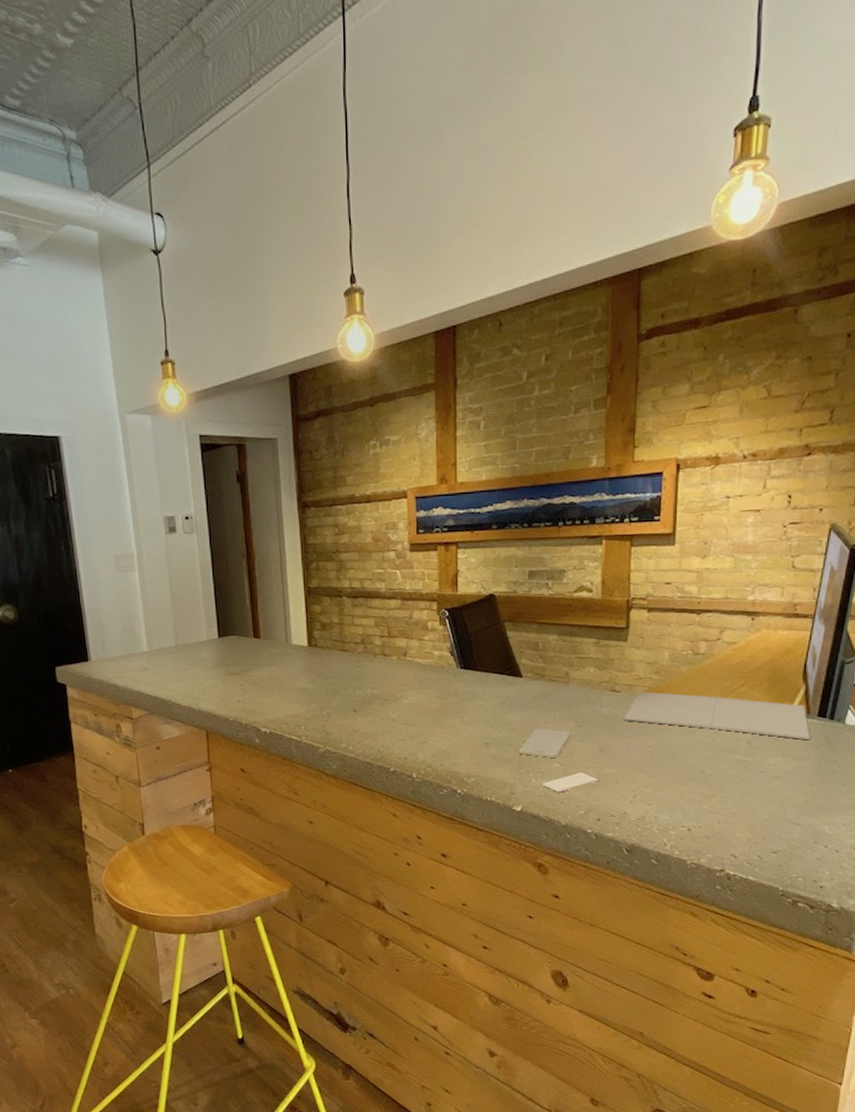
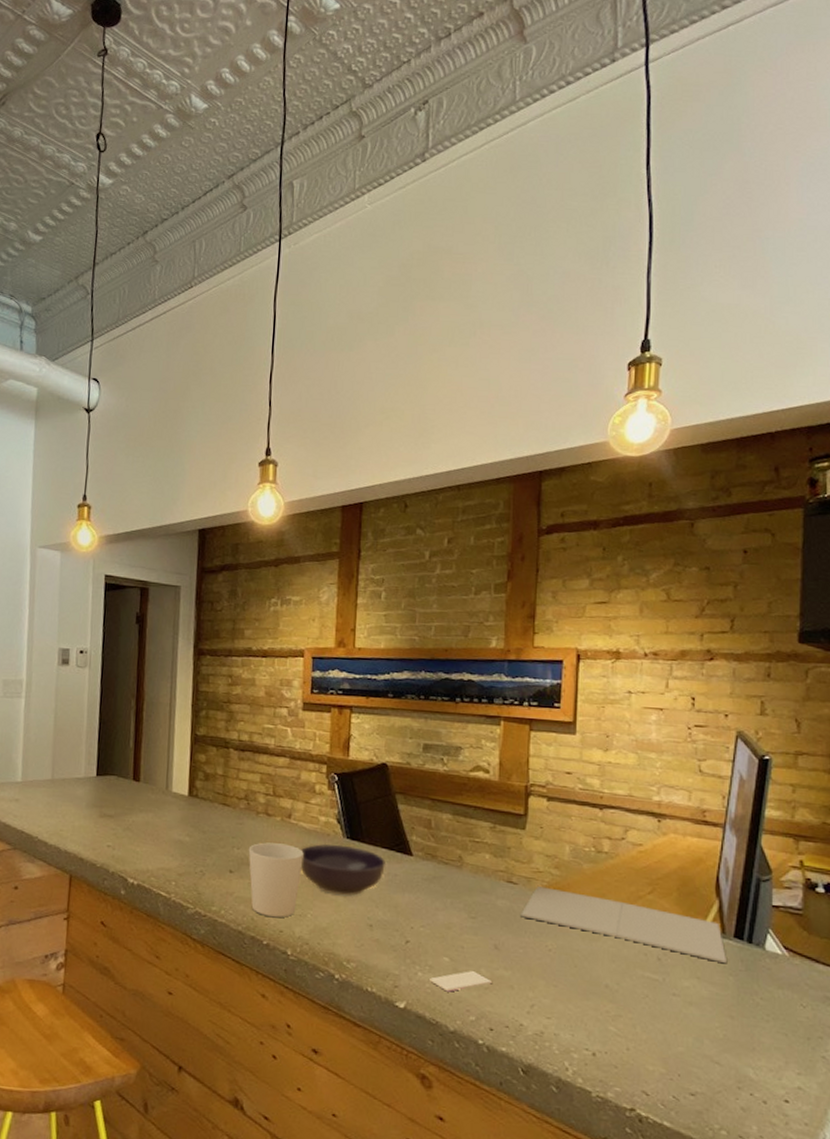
dixie cup: none [369,680,421,747] -> present [248,842,304,918]
bowl: none [419,675,498,721] -> present [300,844,385,896]
smartphone: present [519,728,571,758] -> none [405,914,463,950]

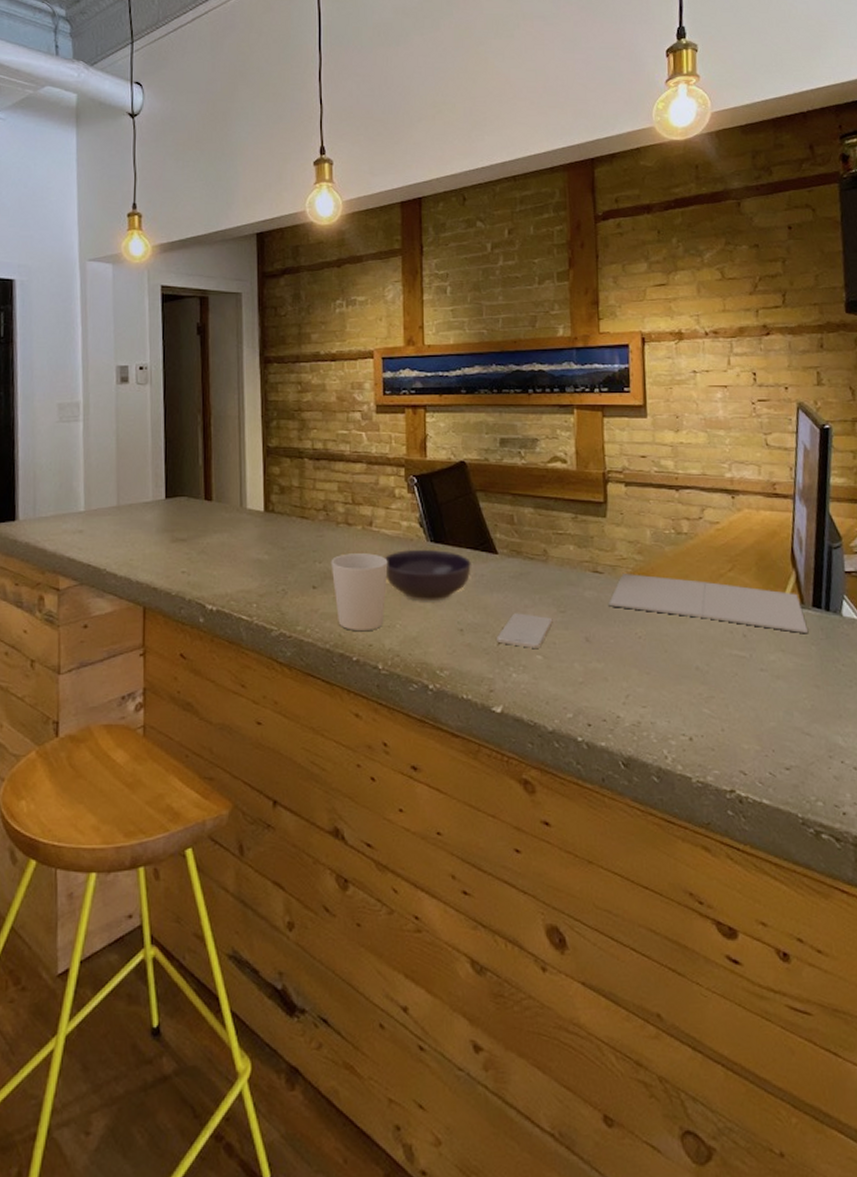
smartphone: none [405,914,463,950] -> present [497,613,553,648]
business card: present [428,970,493,992] -> none [523,665,587,691]

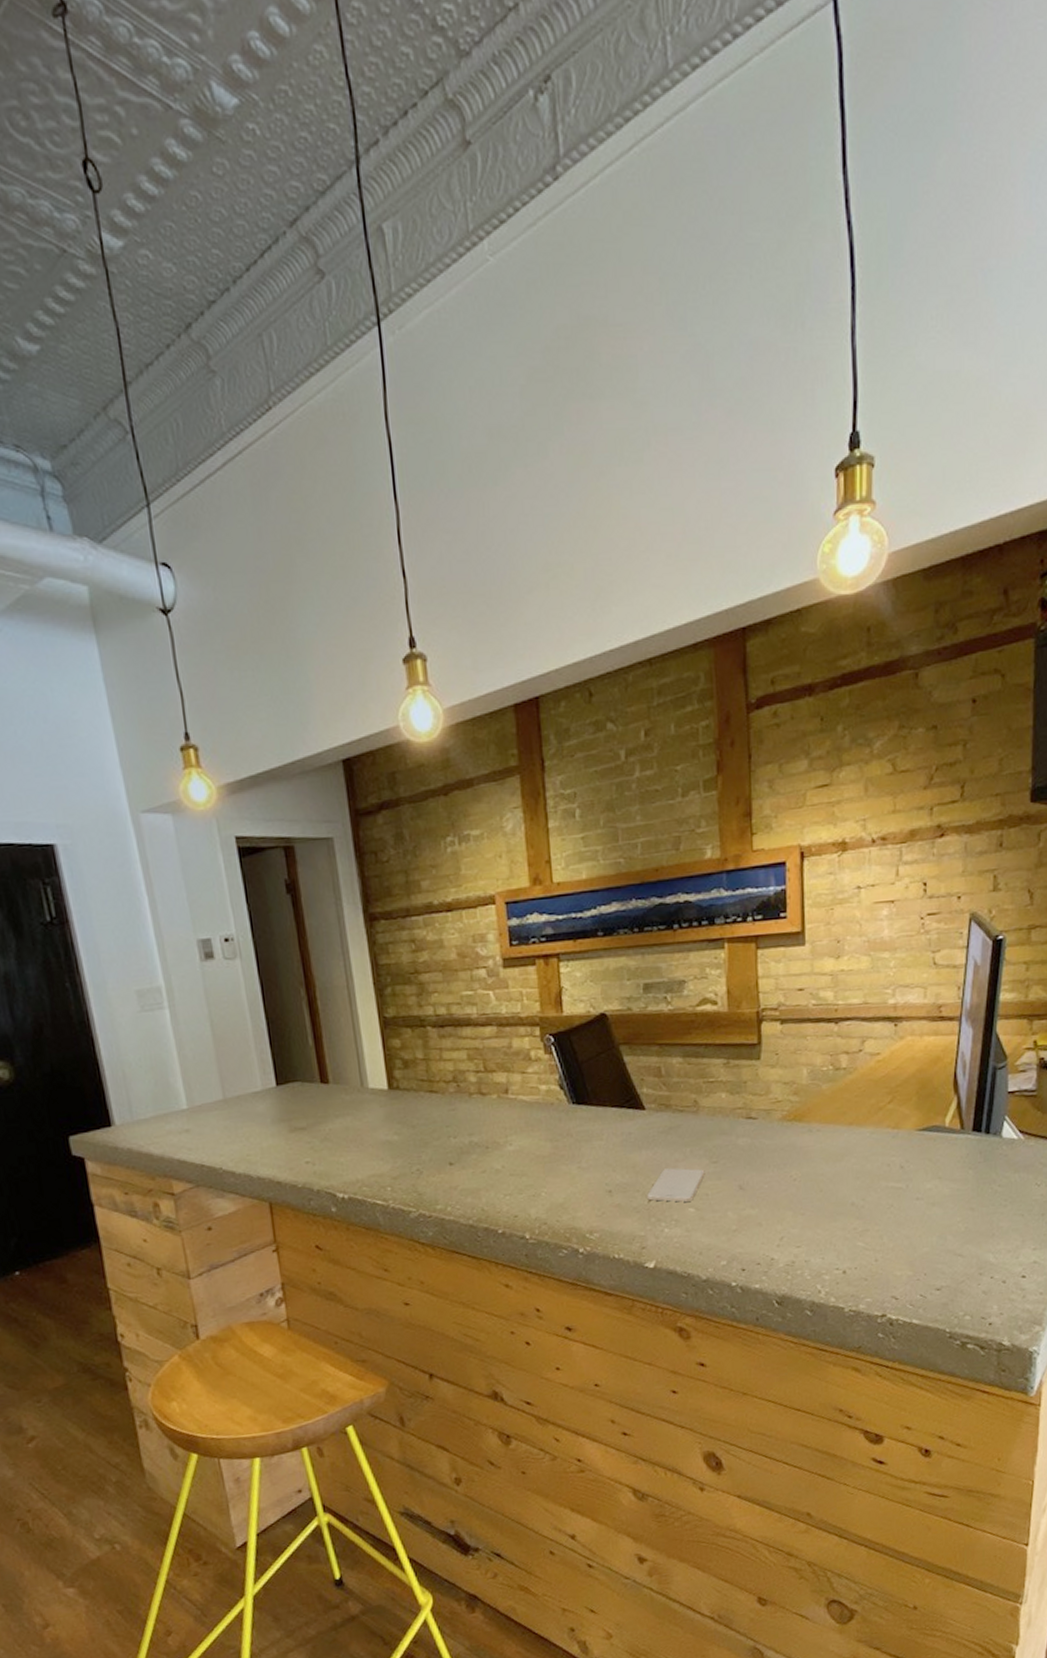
dixie cup: present [331,553,388,632] -> none [466,1122,529,1204]
bowl: present [385,549,471,602] -> none [524,1111,618,1167]
calendar: present [609,574,809,634] -> none [763,1116,967,1159]

